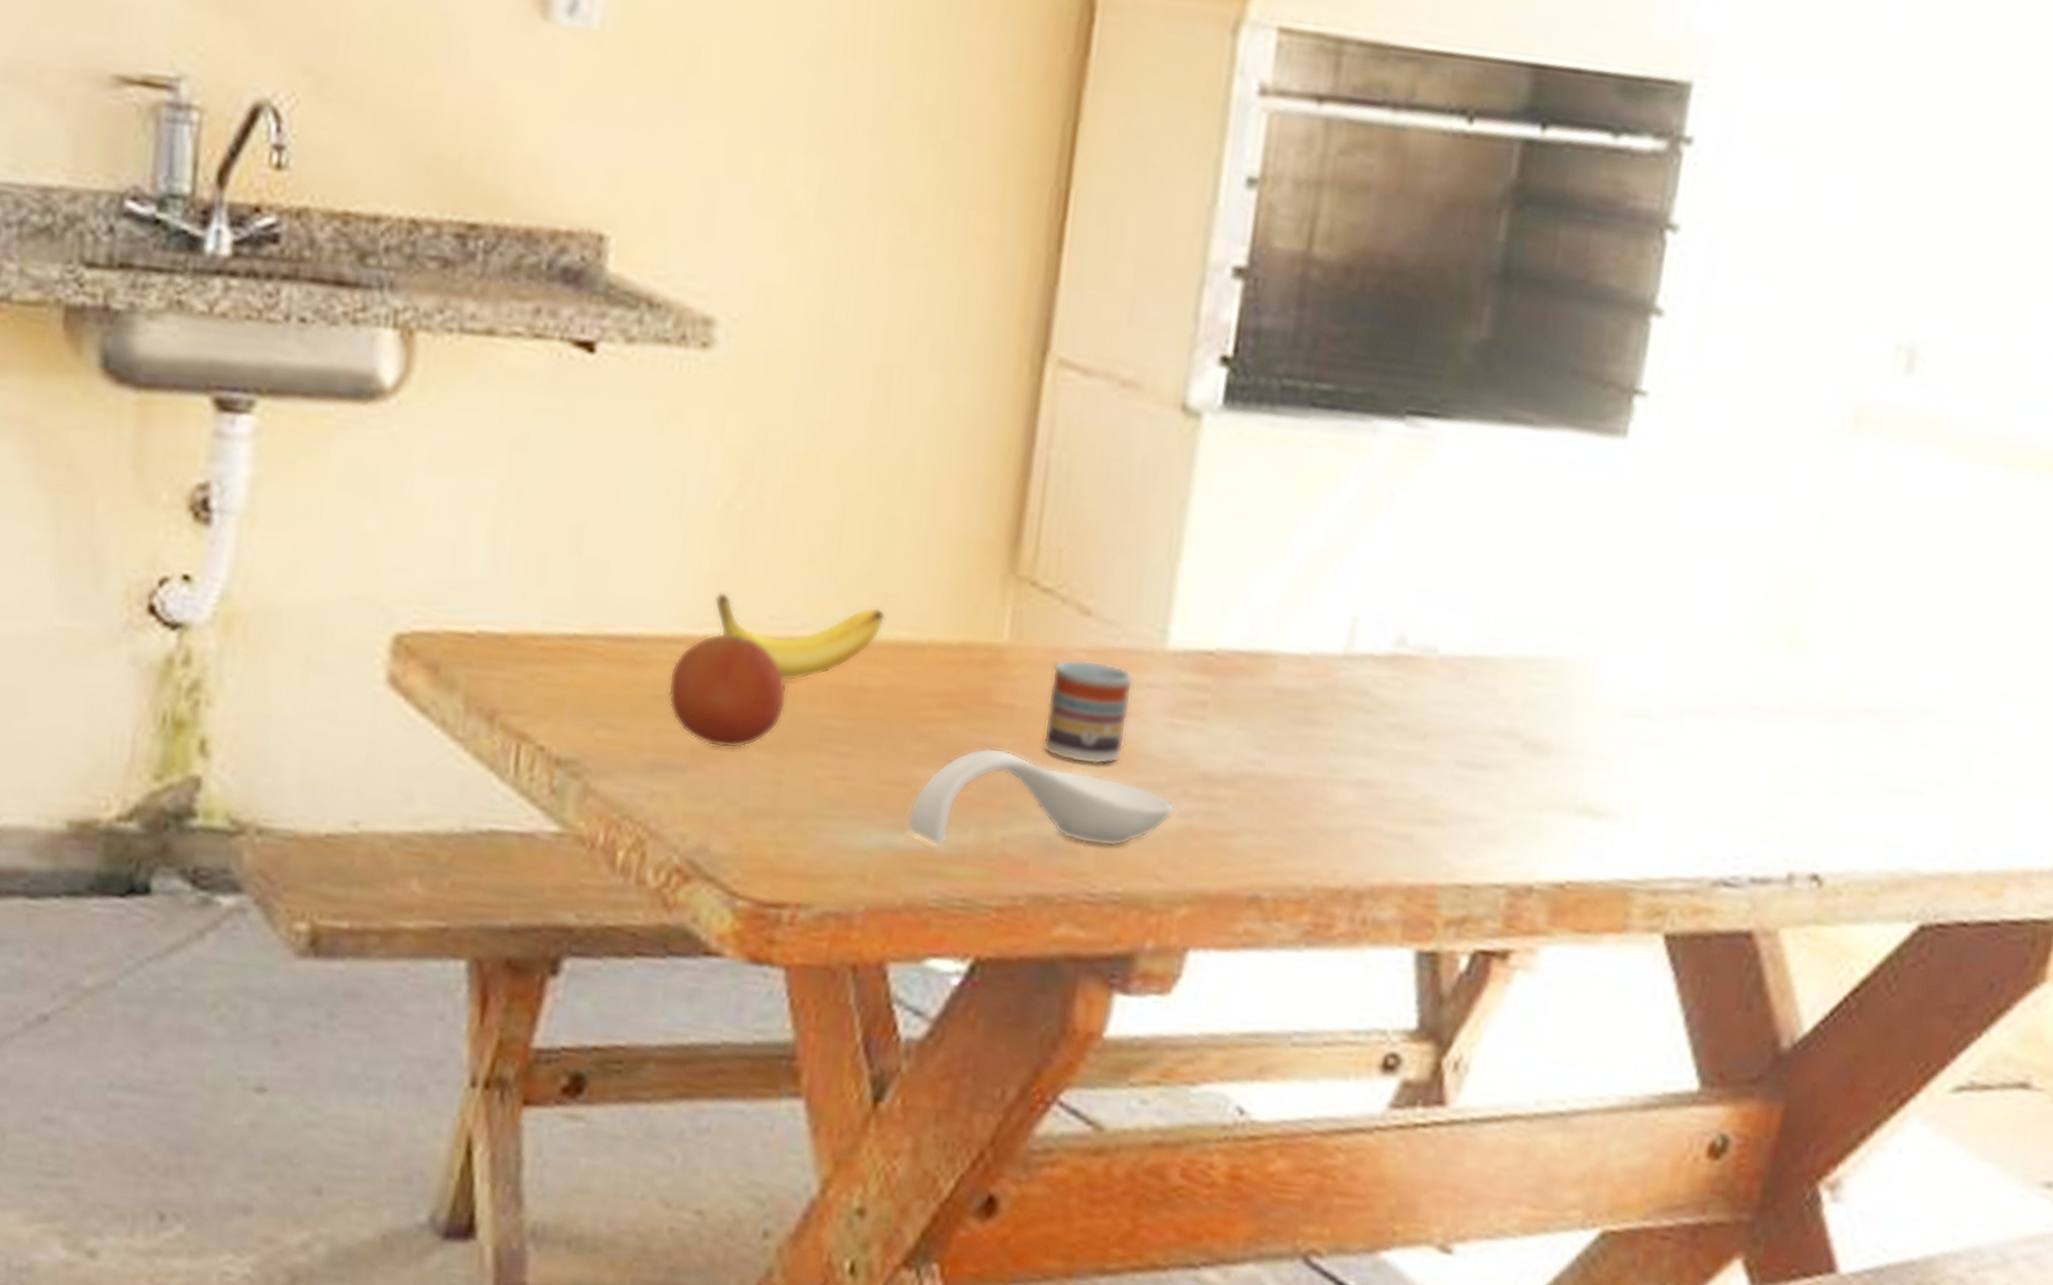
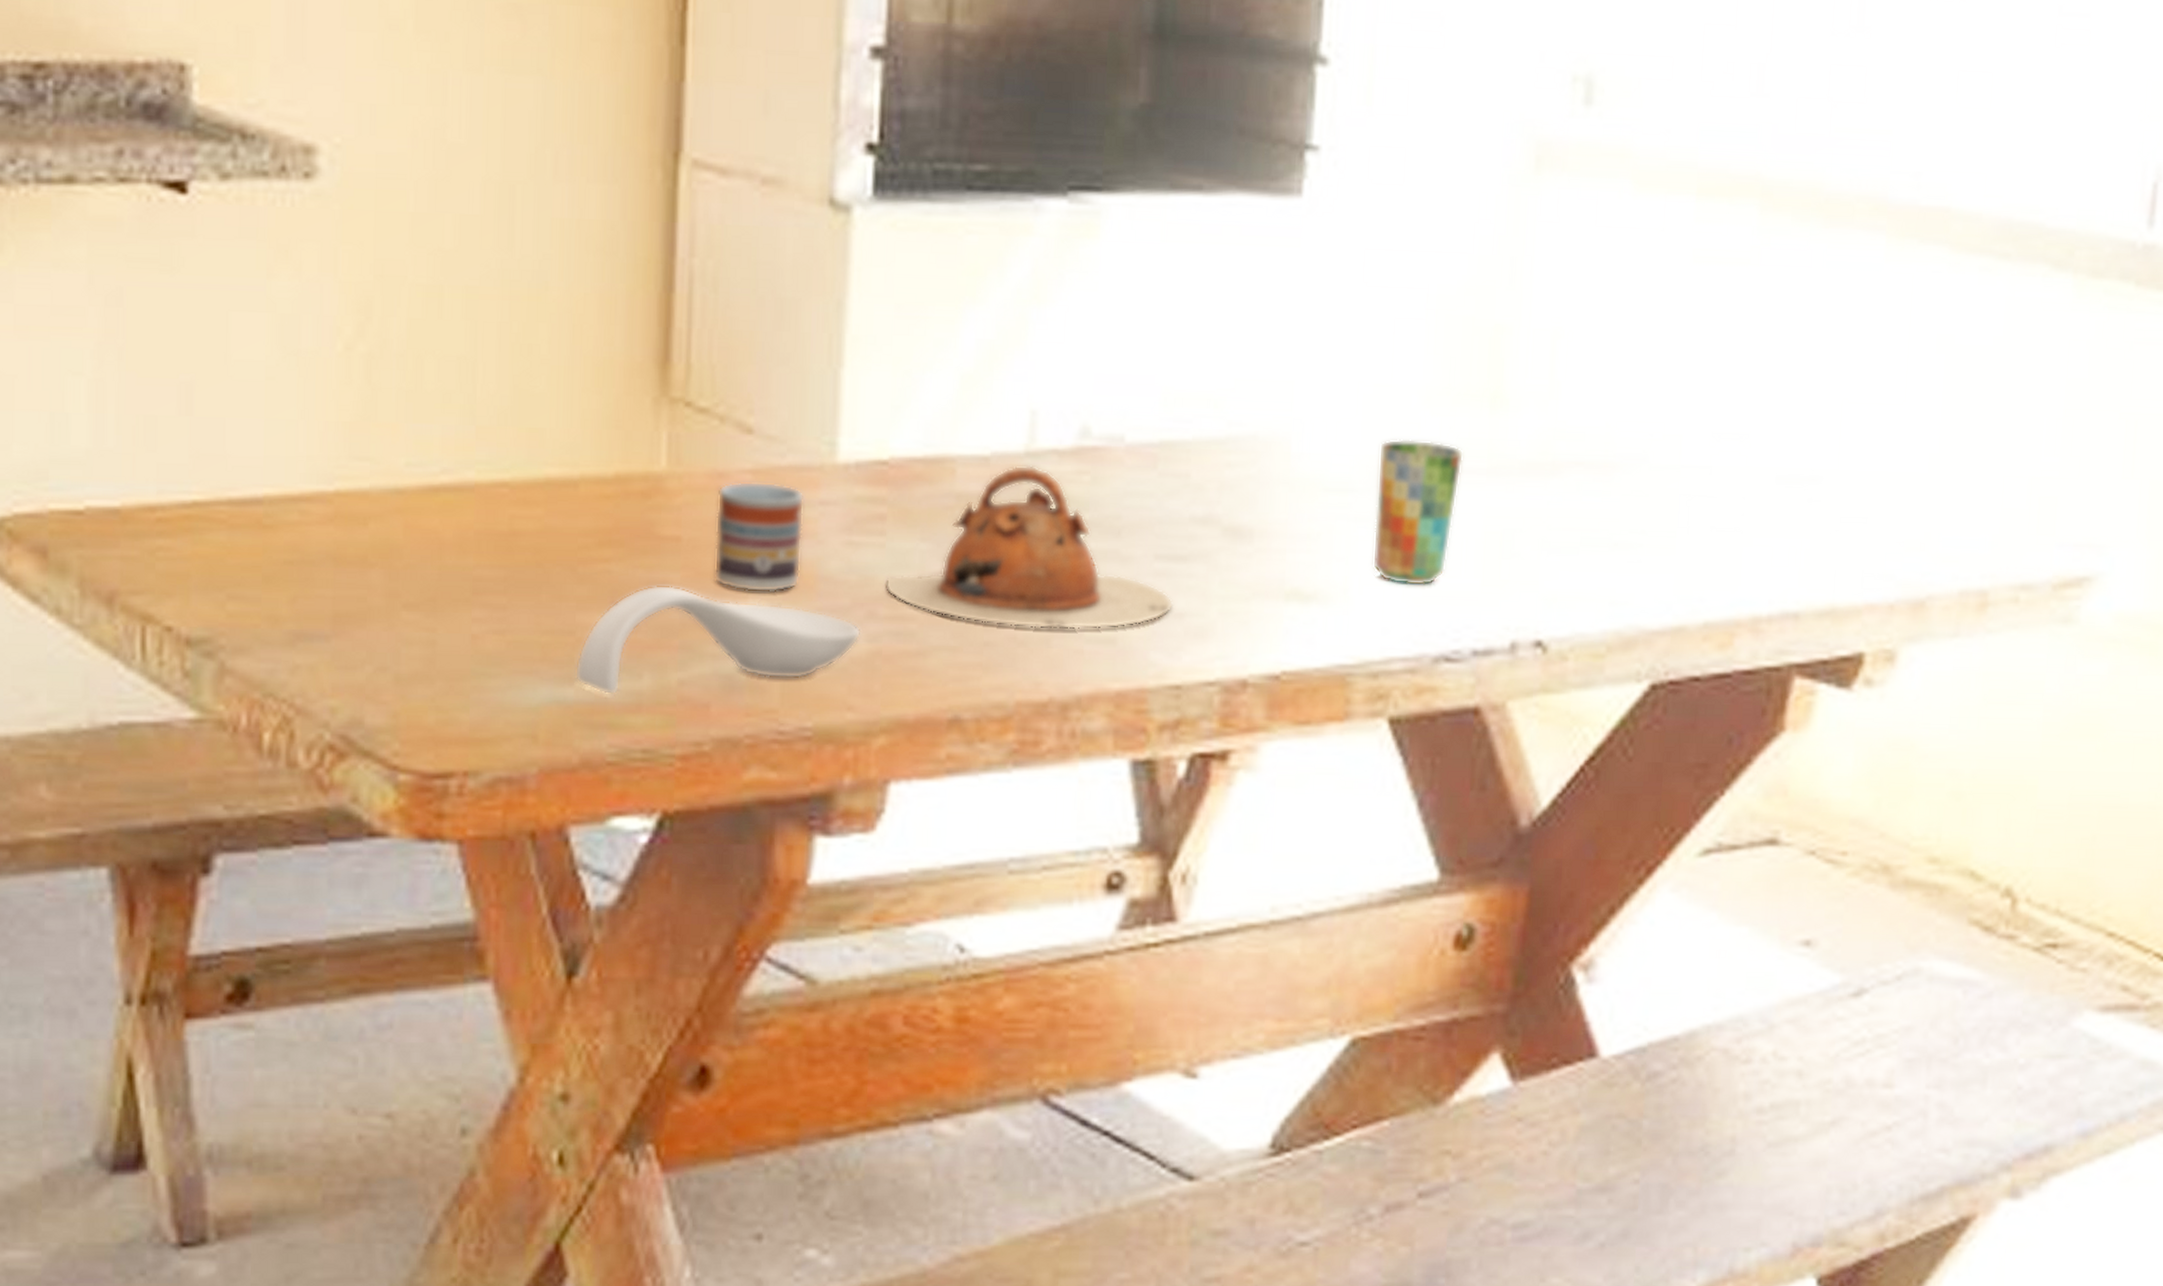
fruit: present [668,632,788,749] -> none [302,486,433,611]
banana: present [714,591,886,682] -> none [343,441,532,533]
teapot: none [1200,666,1470,827] -> present [884,465,1174,630]
cup: none [1662,672,1760,813] -> present [1372,439,1464,586]

